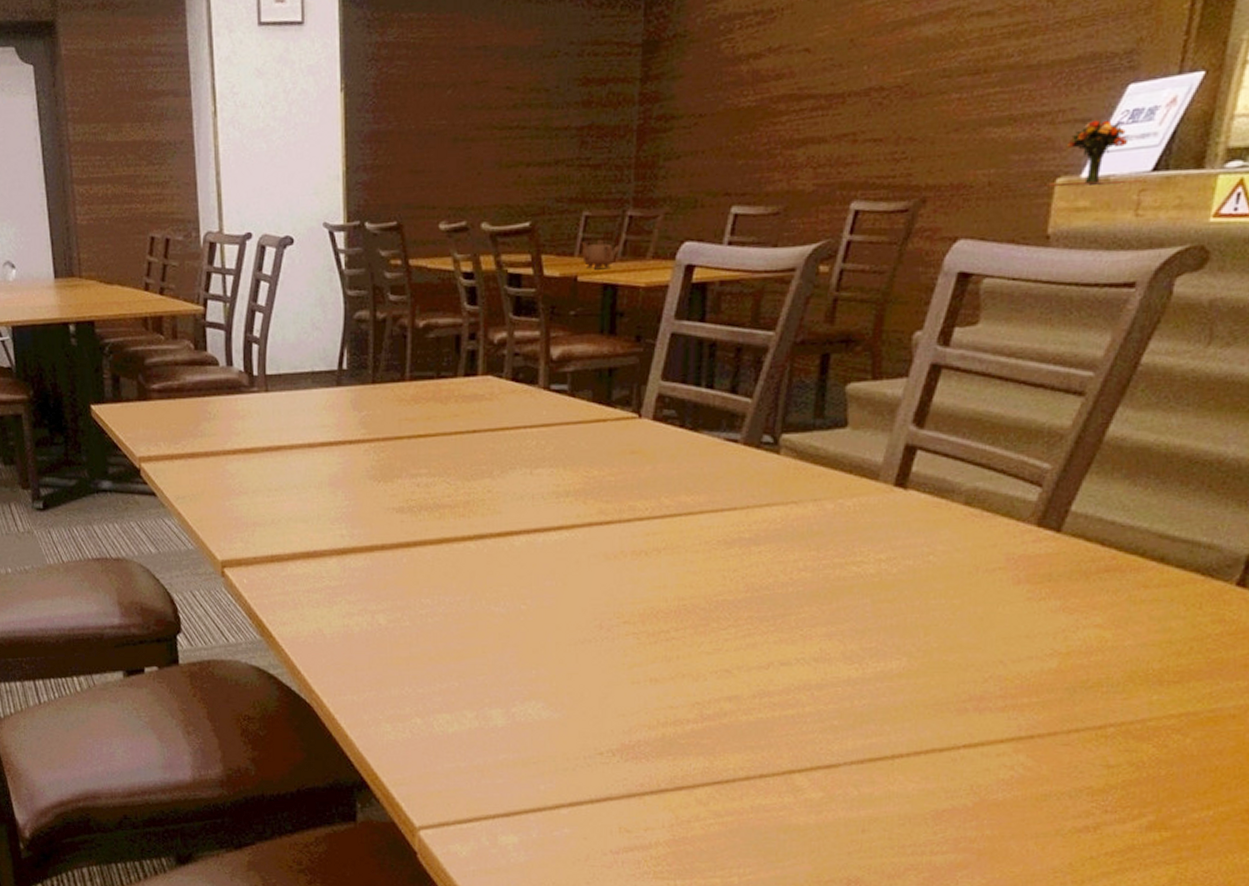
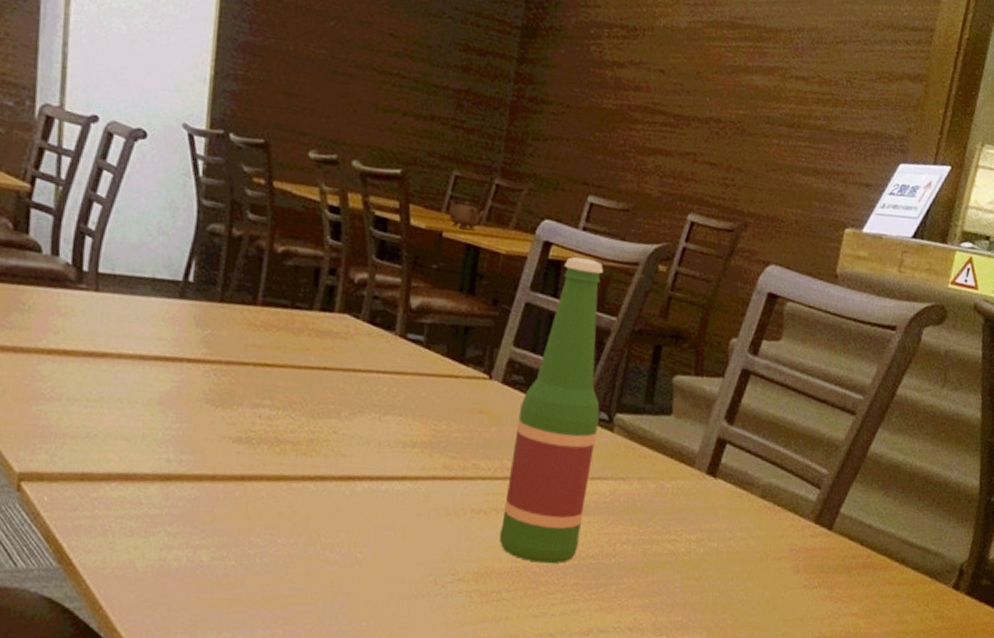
beer bottle: none [663,273,764,599] -> present [499,256,603,564]
flower arrangement: present [1014,120,1146,189] -> none [814,187,907,246]

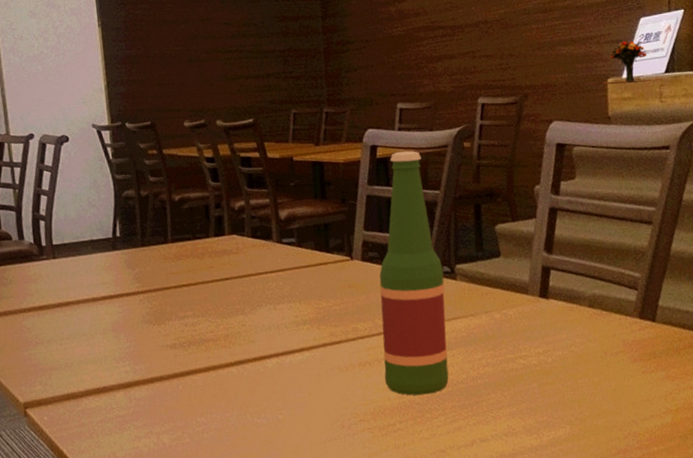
teapot: present [449,200,486,231] -> none [292,129,322,151]
flower arrangement: none [814,187,907,246] -> present [582,40,663,86]

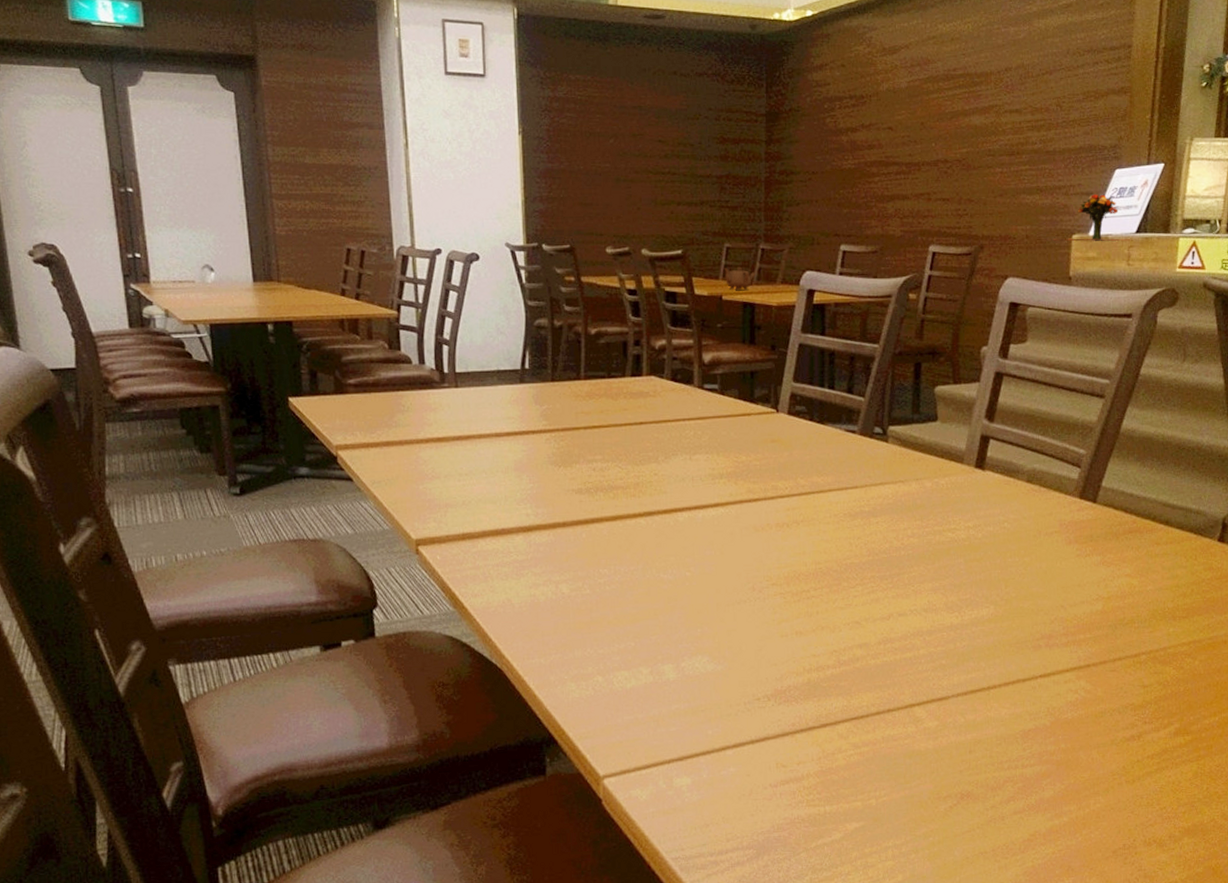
teapot: none [292,129,322,151] -> present [724,266,756,291]
beer bottle: present [379,150,449,396] -> none [802,298,875,563]

